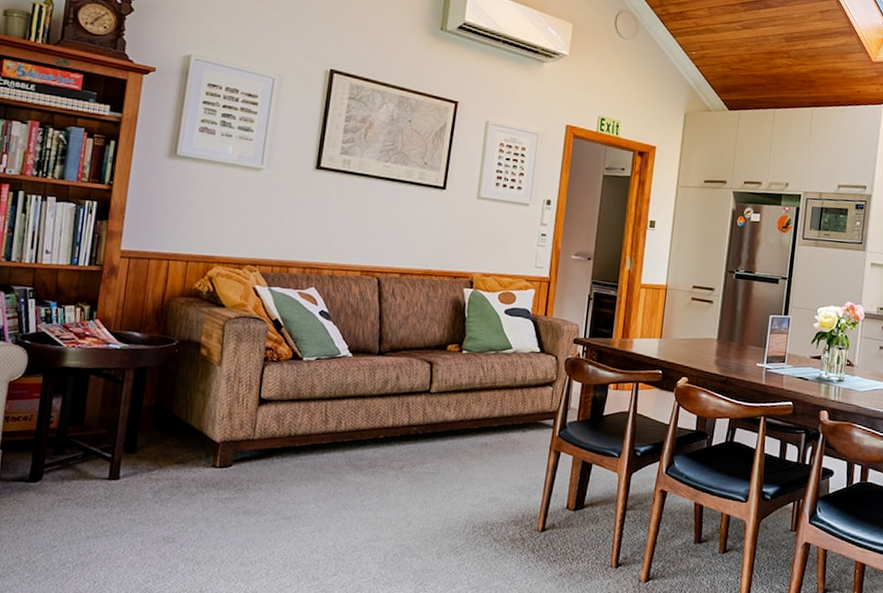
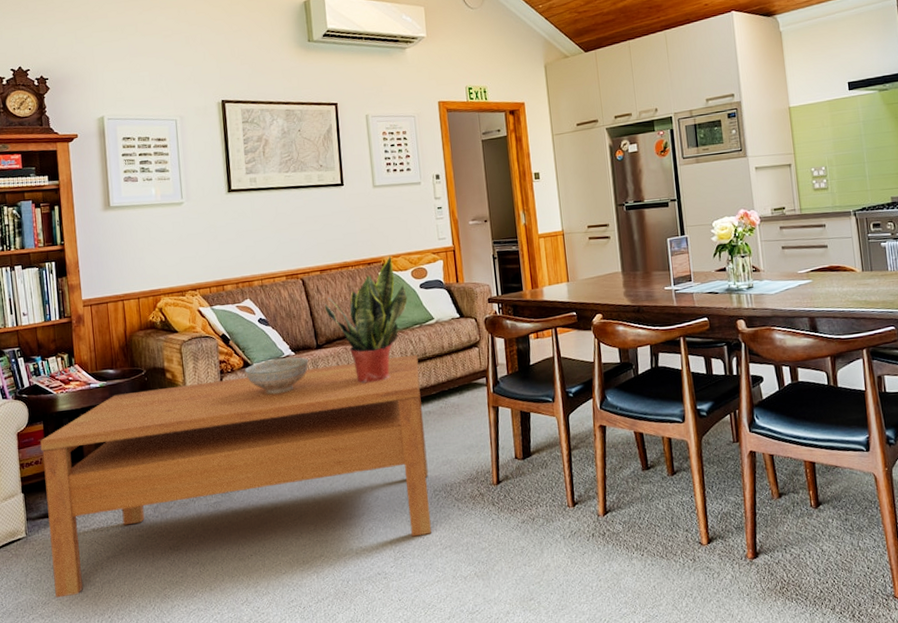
coffee table: none [15,360,487,573] -> present [40,354,432,598]
decorative bowl: none [292,356,366,395] -> present [244,357,309,395]
potted plant: none [396,273,489,403] -> present [324,256,408,384]

